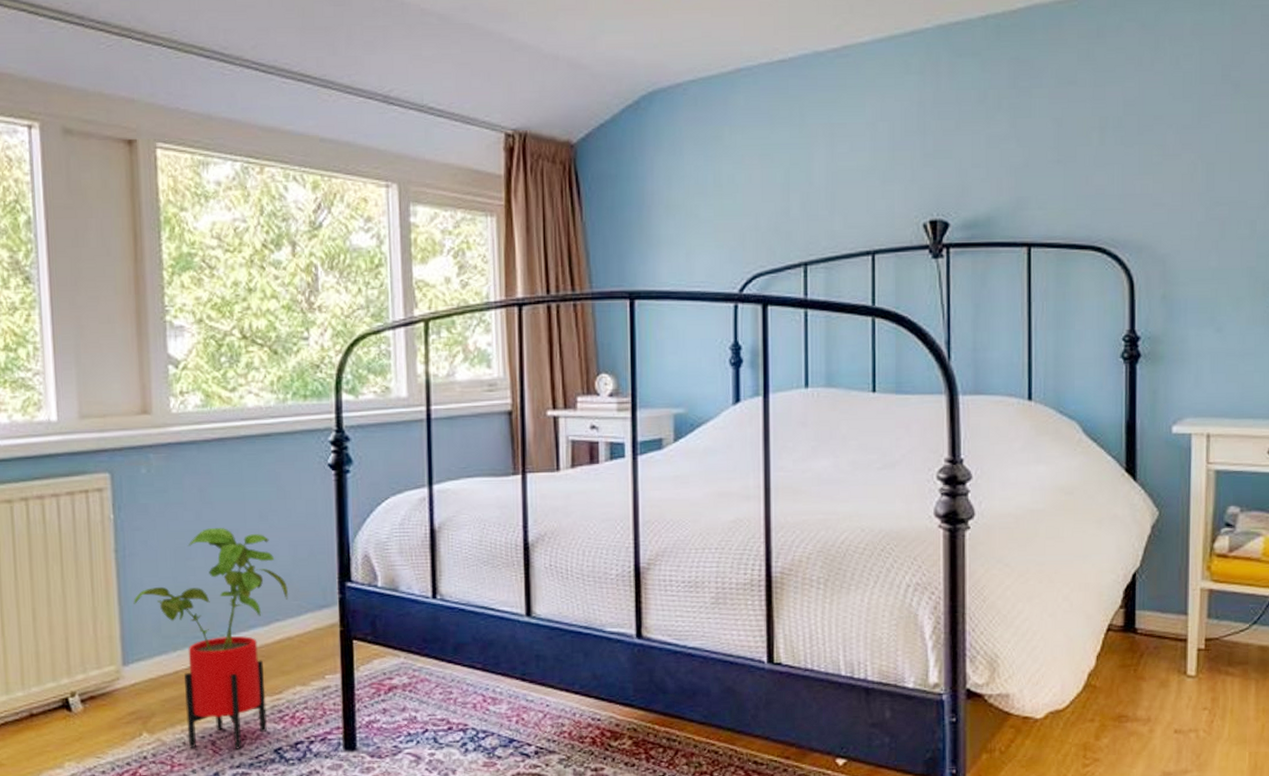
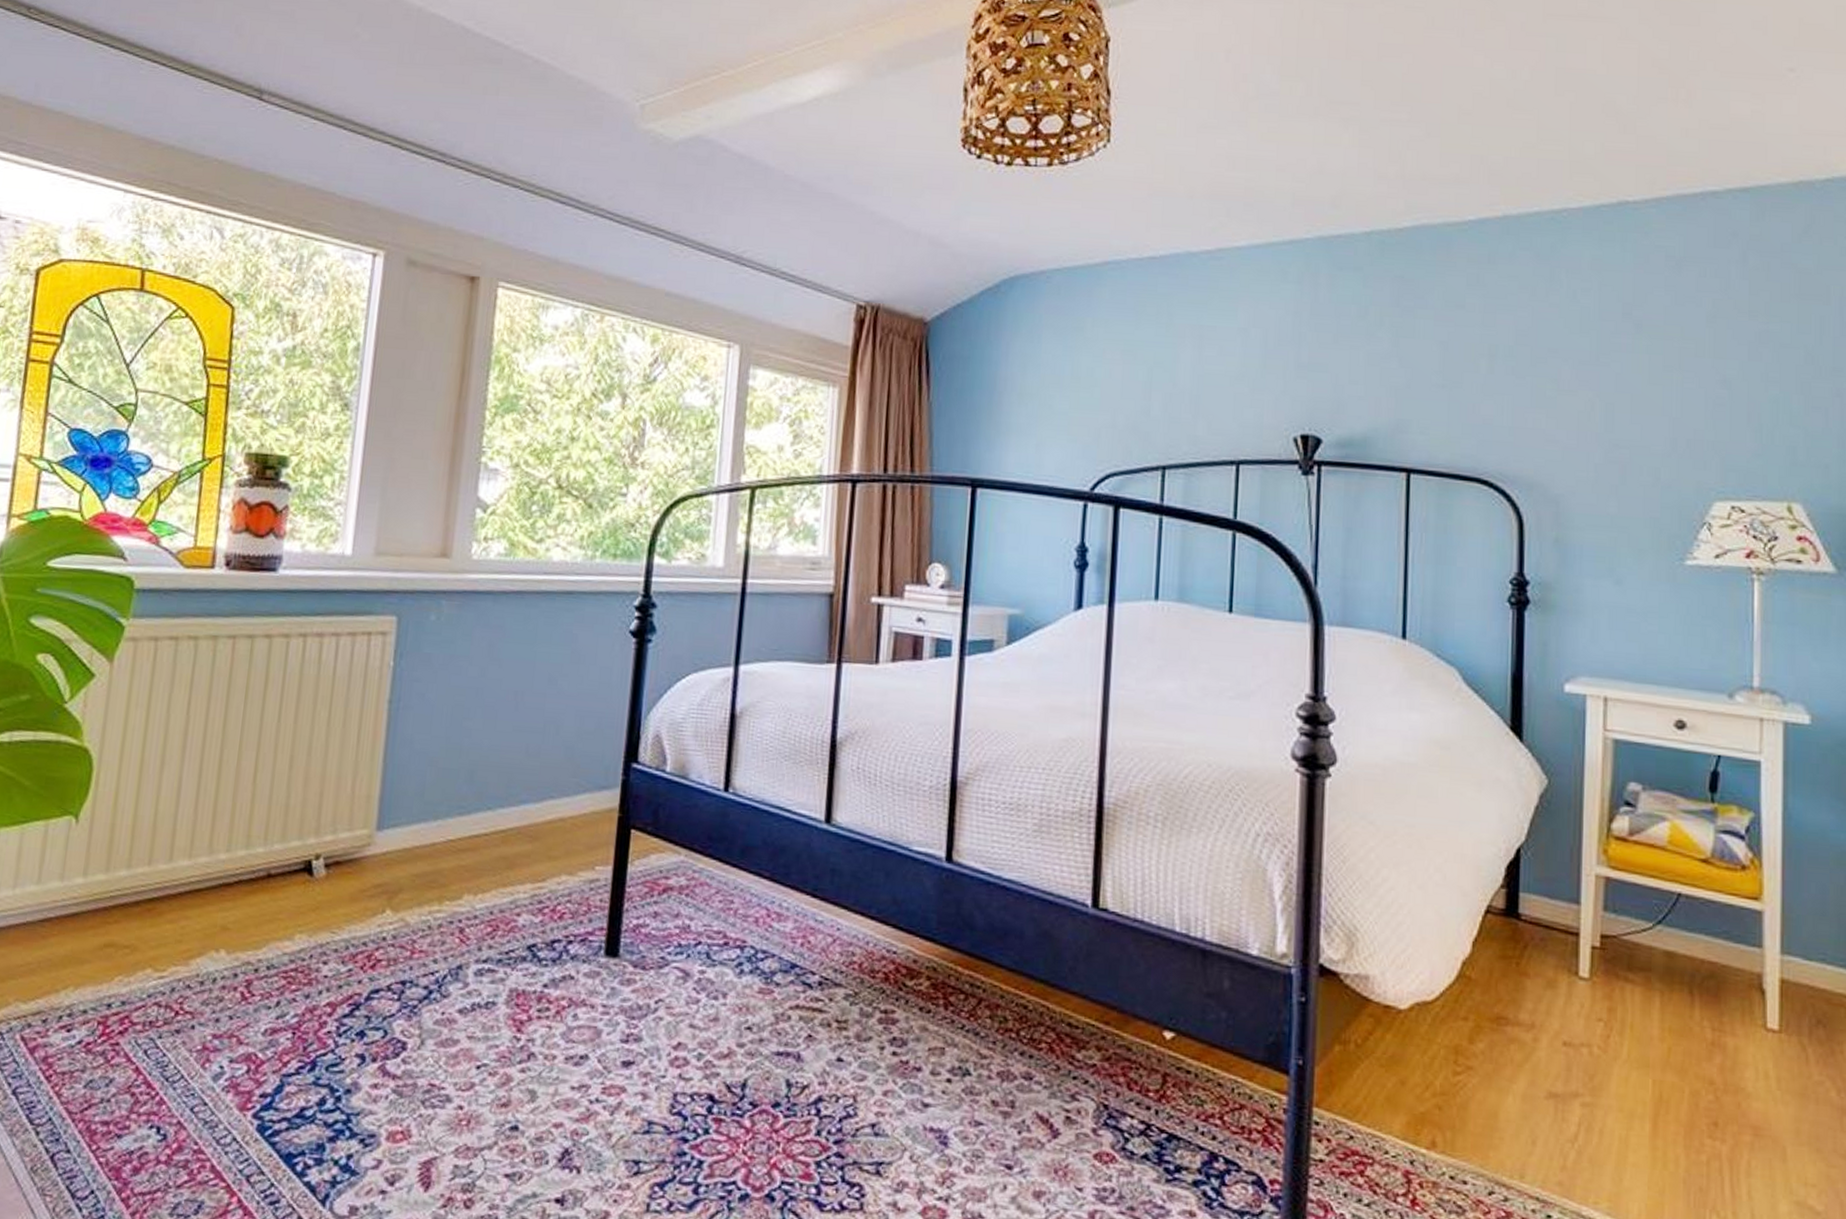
house plant: present [133,528,288,749] -> none [399,687,568,941]

